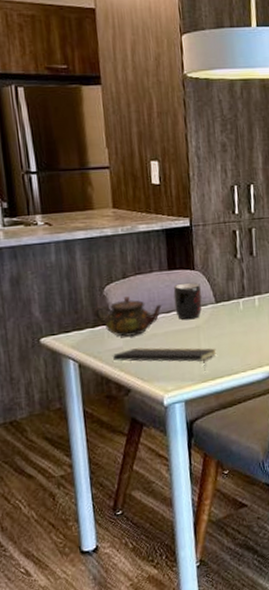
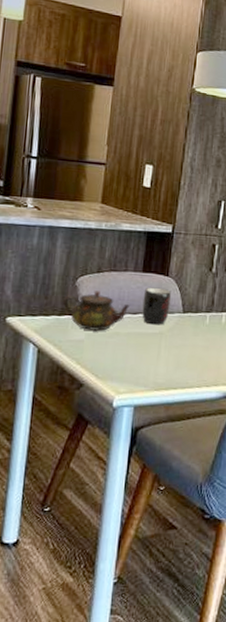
notepad: present [113,347,217,371] -> none [72,343,175,379]

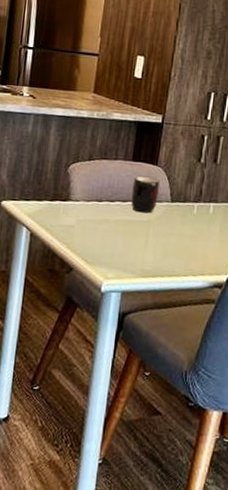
teapot: present [63,291,130,331] -> none [55,178,119,217]

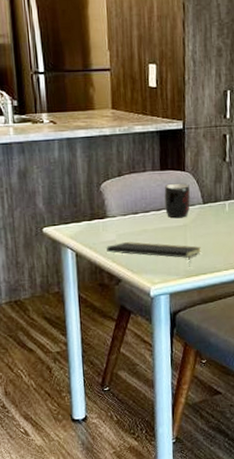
notepad: none [63,228,162,267] -> present [106,241,201,267]

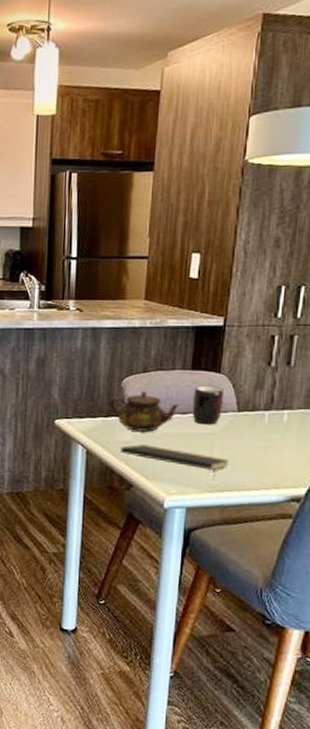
teapot: none [91,193,153,231] -> present [109,391,178,432]

